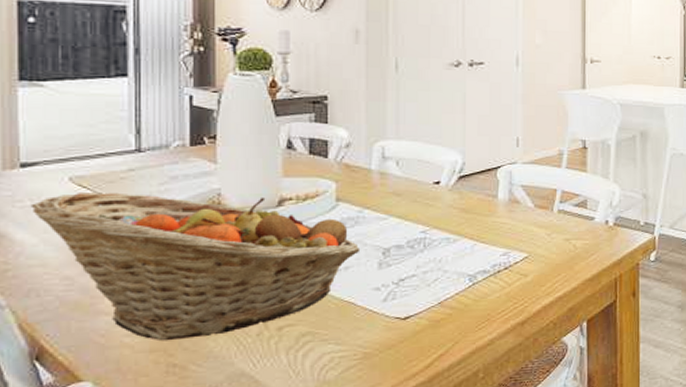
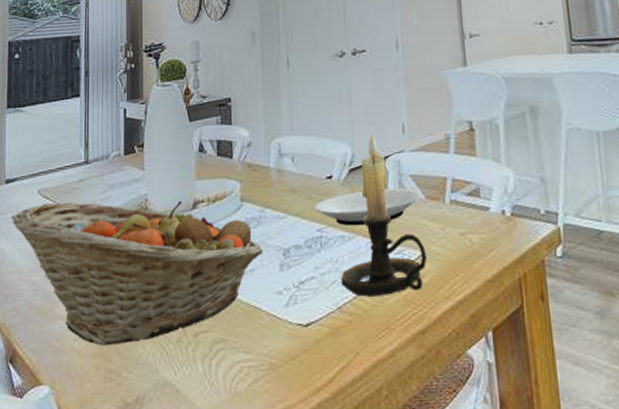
plate: none [419,196,531,229] -> present [314,188,422,226]
candle holder: none [444,145,532,293] -> present [341,134,428,297]

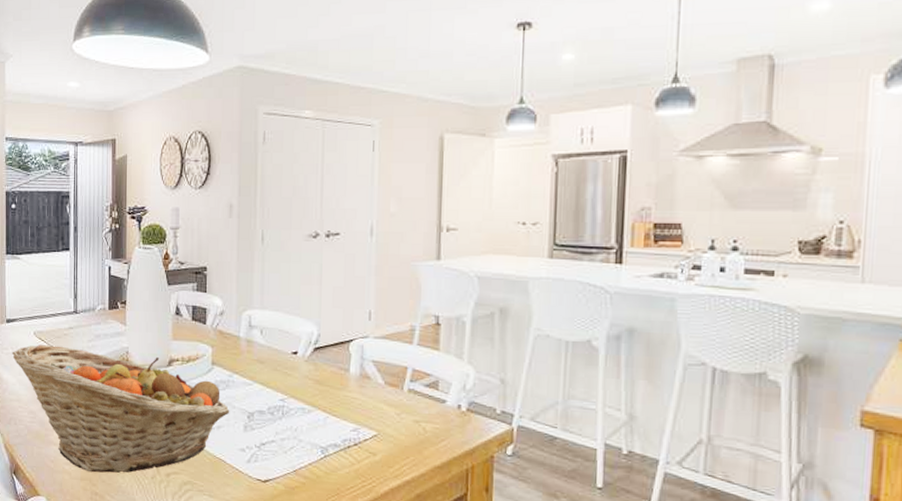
plate: present [314,188,422,226] -> none [278,369,382,401]
candle holder: present [341,134,428,297] -> none [299,317,381,467]

